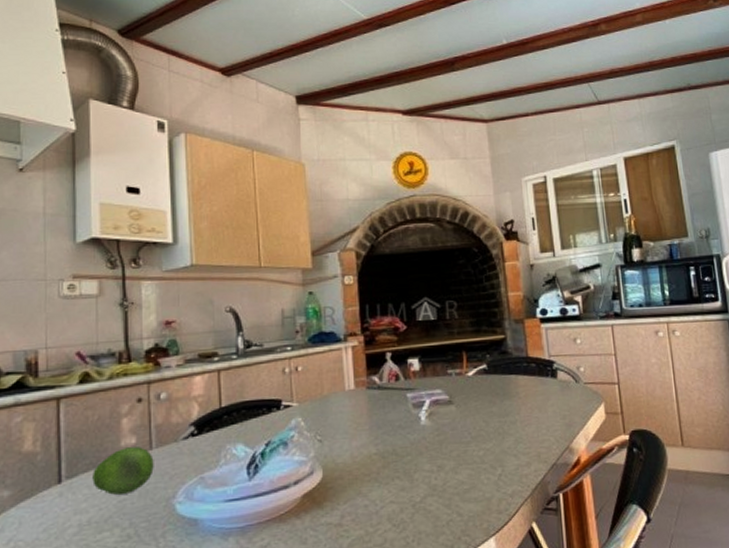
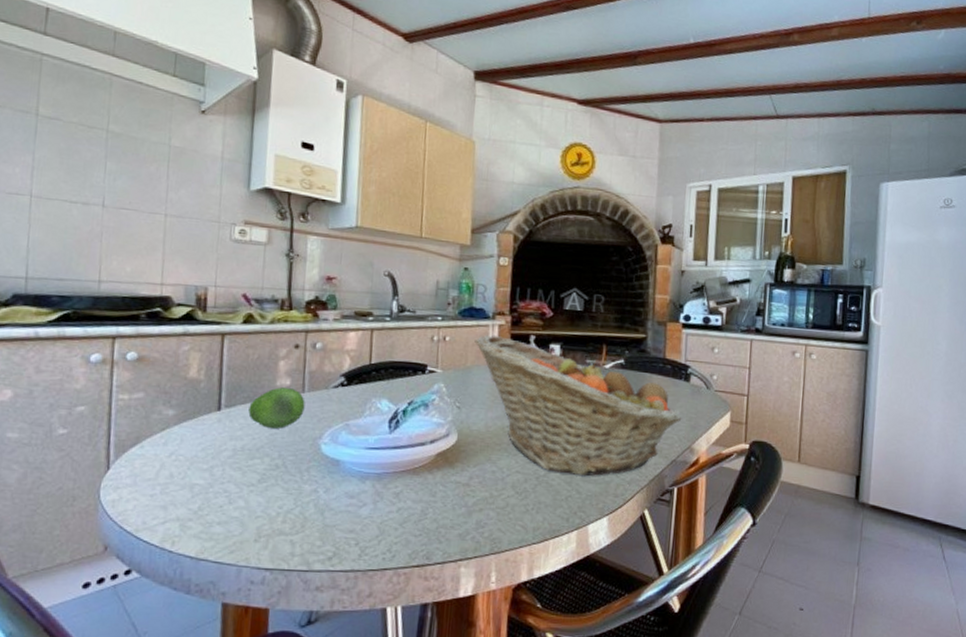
fruit basket: none [328,357,555,496] -> present [474,334,682,476]

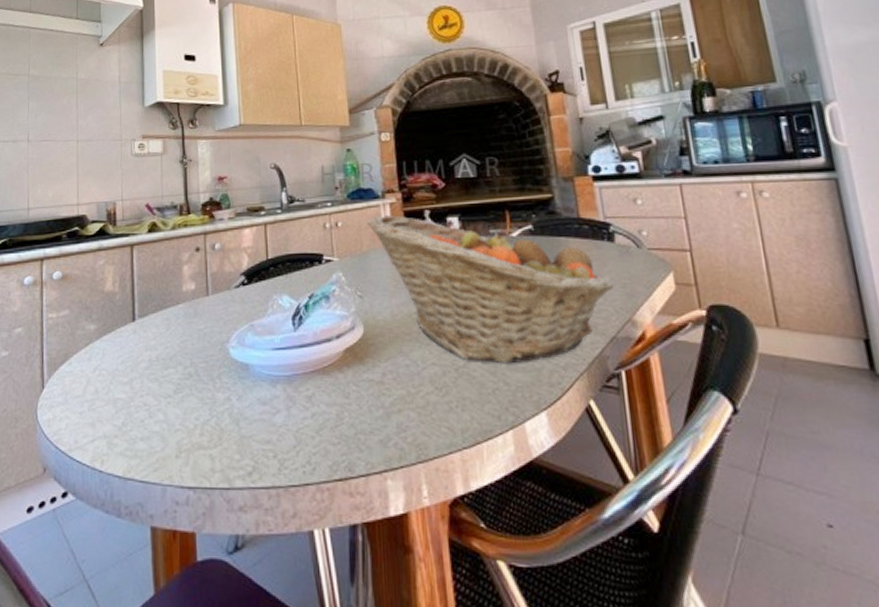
fruit: present [248,387,305,429] -> none [160,292,210,335]

